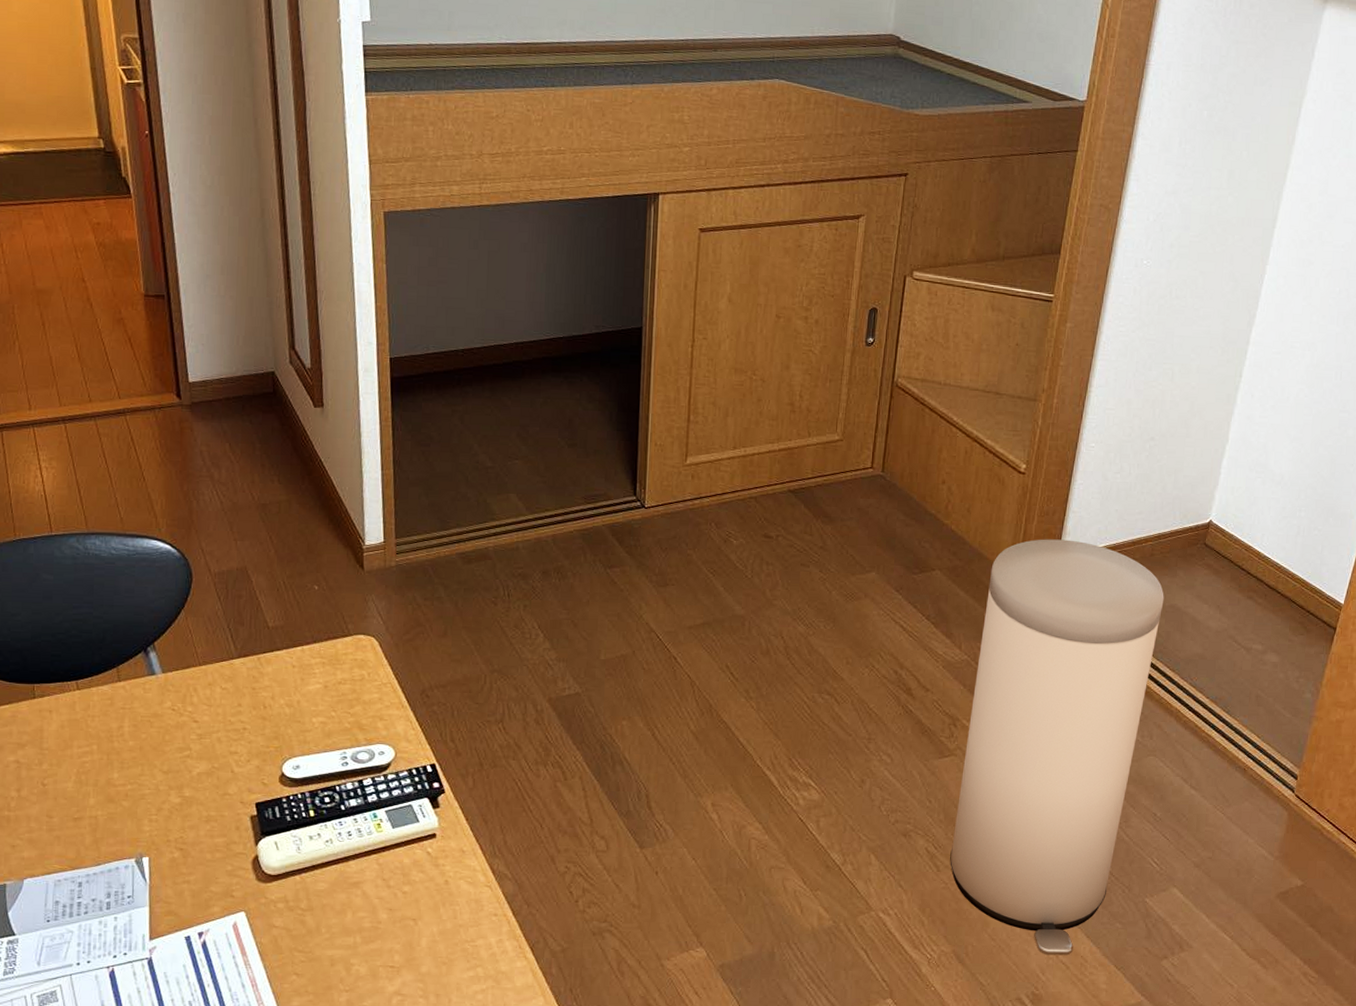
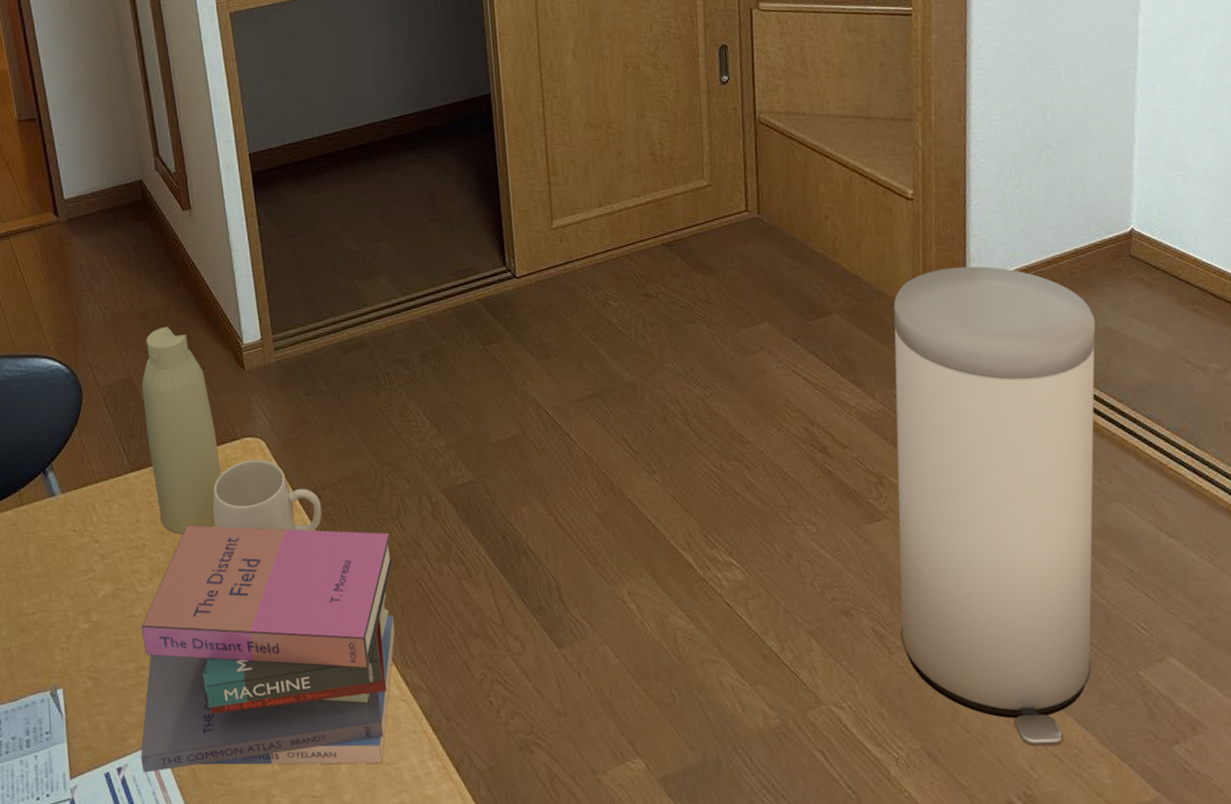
books: none [223,713,493,940] -> present [141,525,396,773]
water bottle: none [256,520,330,721] -> present [142,326,221,535]
mug: none [317,656,428,727] -> present [212,459,322,531]

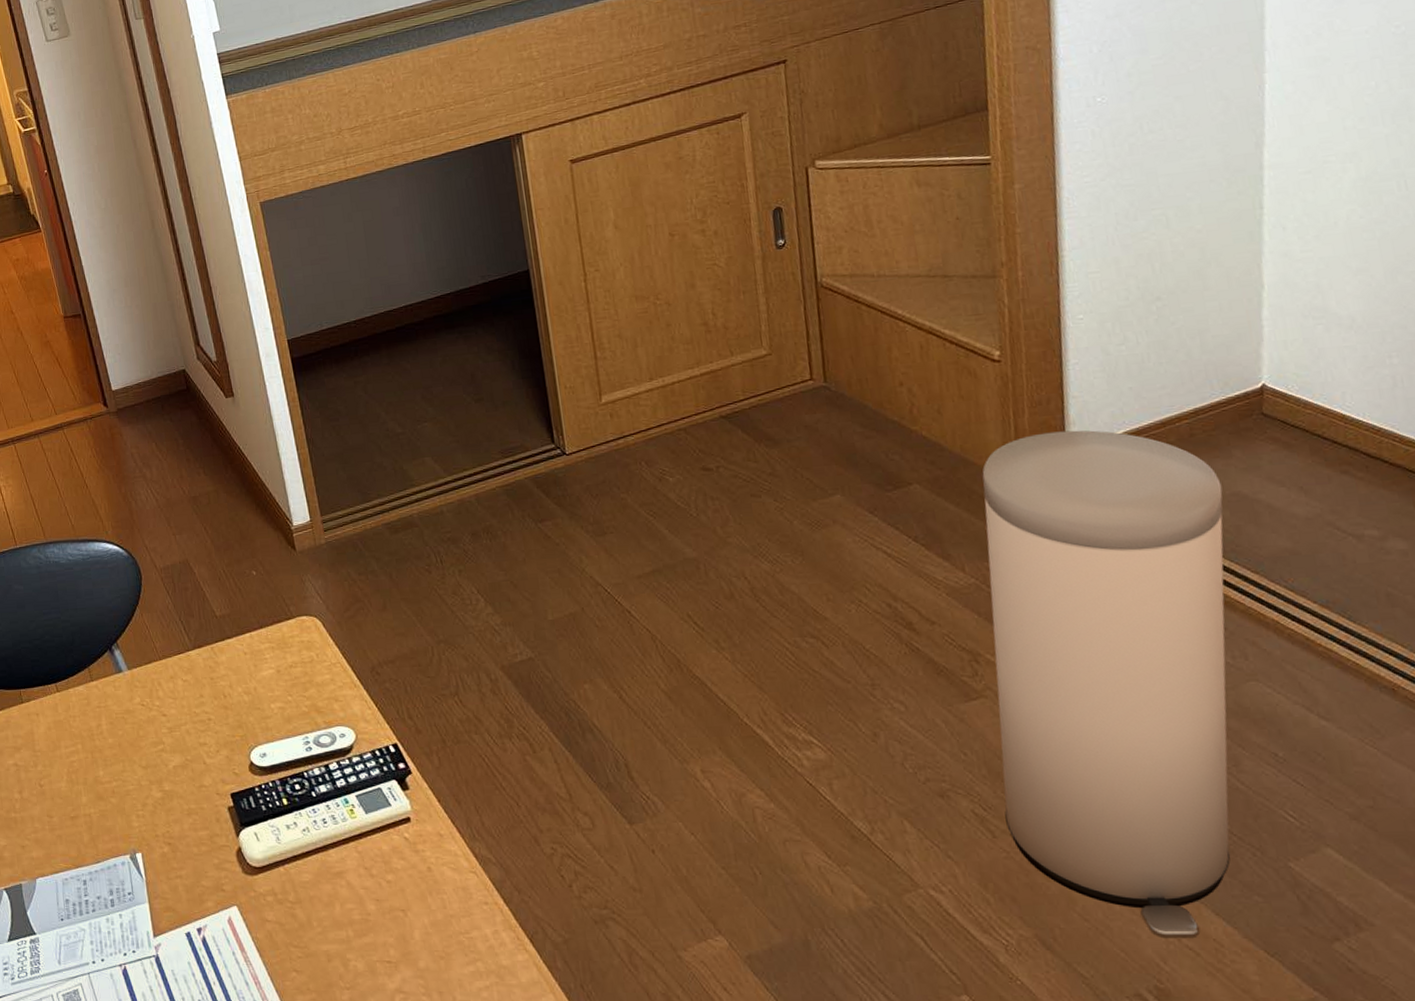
books: present [141,525,396,773] -> none [211,700,461,934]
water bottle: present [142,326,221,535] -> none [197,510,280,709]
mug: present [212,459,322,531] -> none [272,637,381,707]

